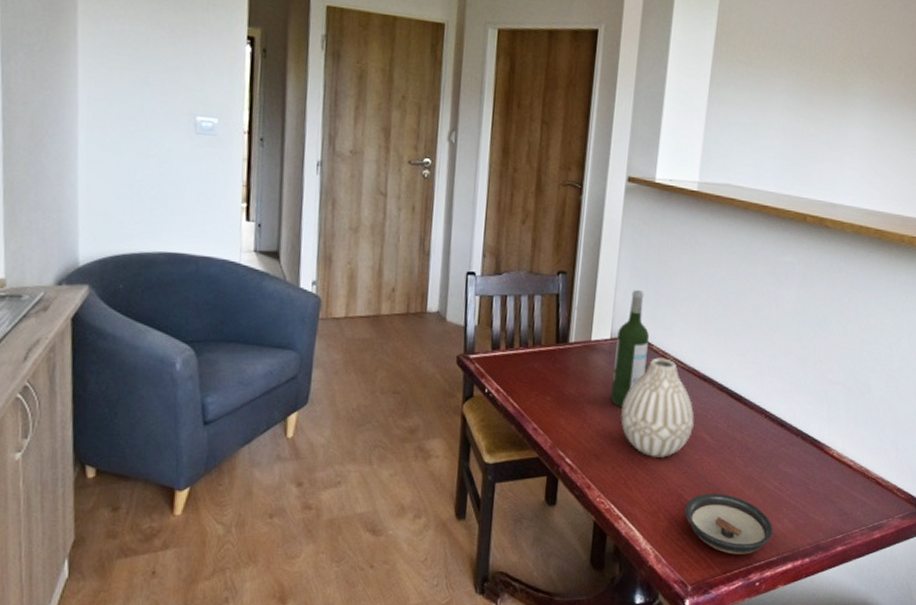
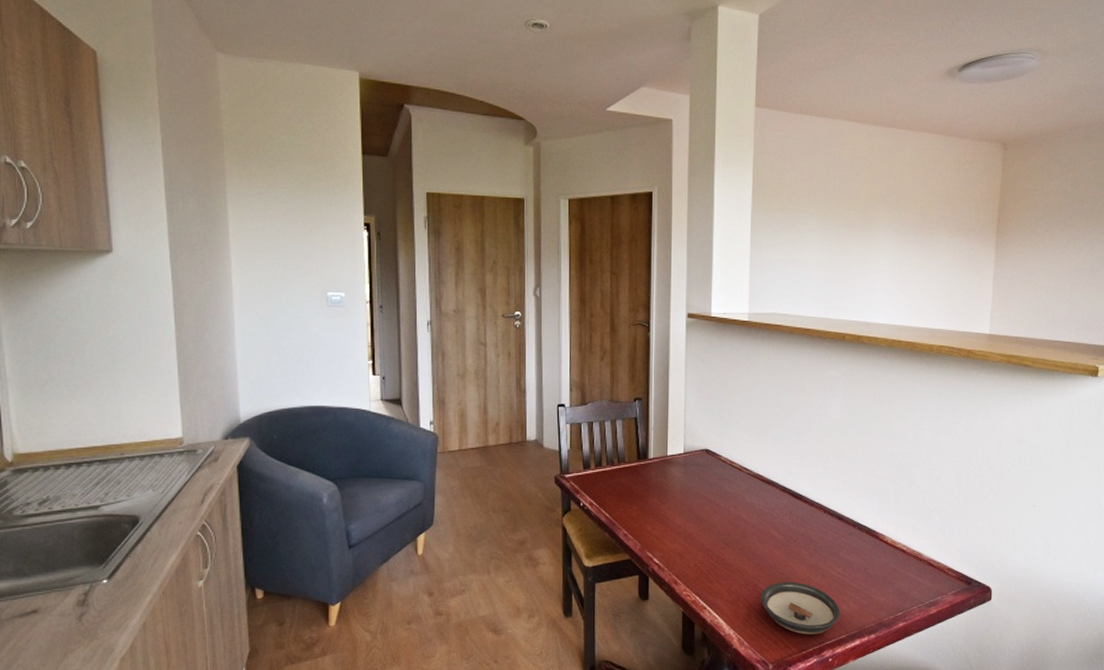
wine bottle: present [610,289,650,407] -> none [688,409,718,511]
vase: present [621,357,695,458] -> none [698,466,762,553]

